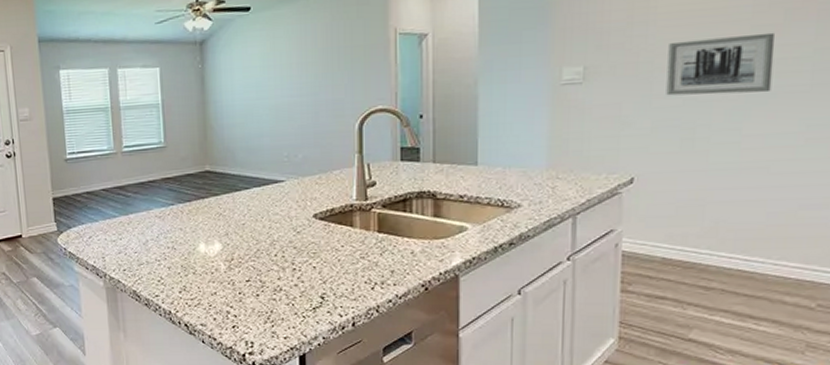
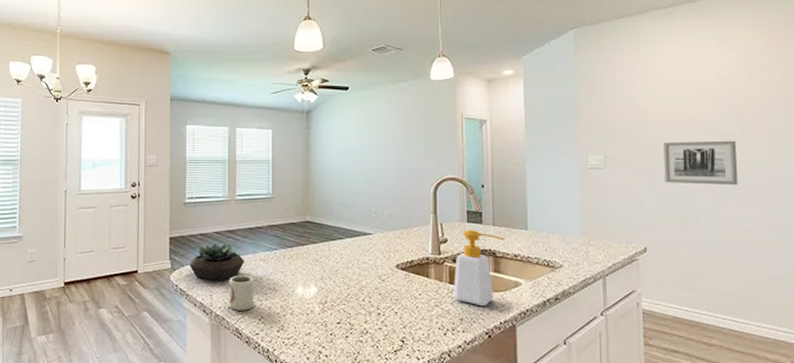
succulent plant: none [77,201,139,242] -> present [189,243,245,281]
cup: none [122,234,152,272] -> present [229,275,254,311]
soap bottle: none [383,169,447,256] -> present [454,230,504,307]

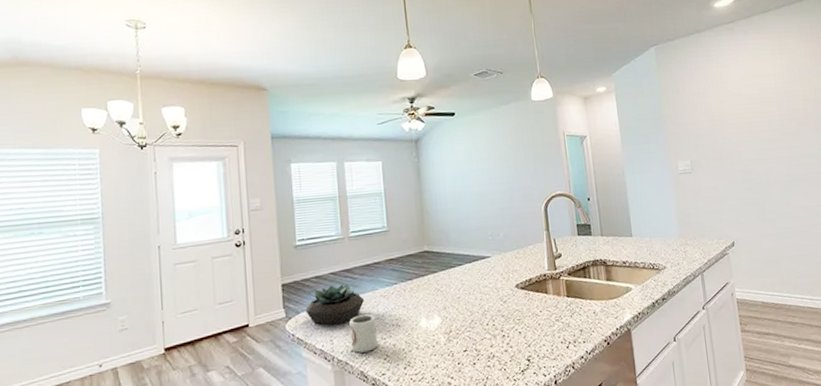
soap bottle: present [454,230,504,307] -> none [571,242,613,315]
wall art: present [663,140,738,186] -> none [738,138,801,181]

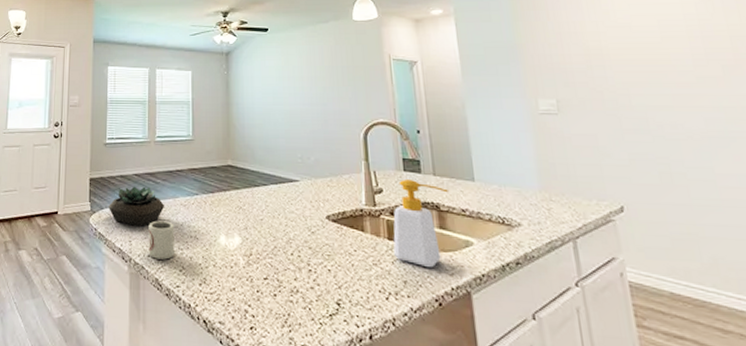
soap bottle: none [571,242,613,315] -> present [393,180,448,268]

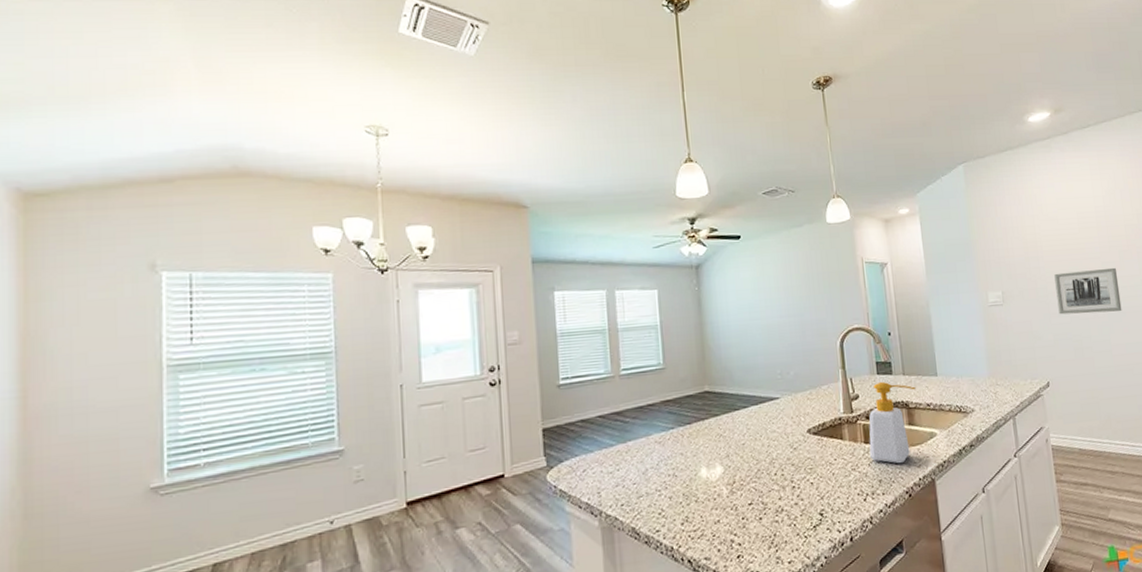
succulent plant: present [109,186,165,227] -> none [569,428,637,476]
cup: present [148,220,174,260] -> none [619,463,652,507]
wall art: none [627,83,730,136] -> present [1054,267,1122,315]

